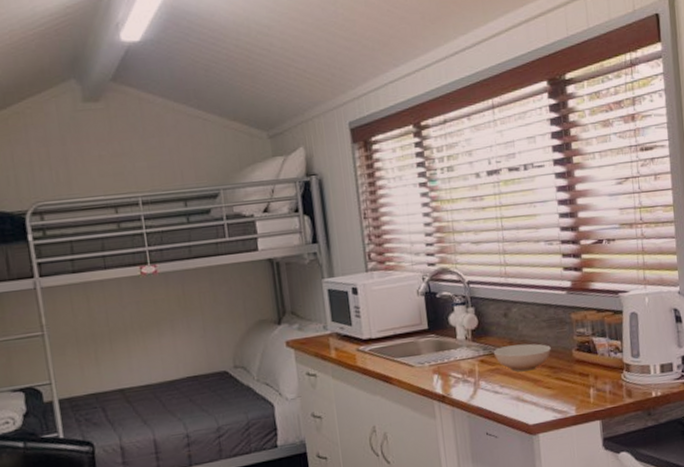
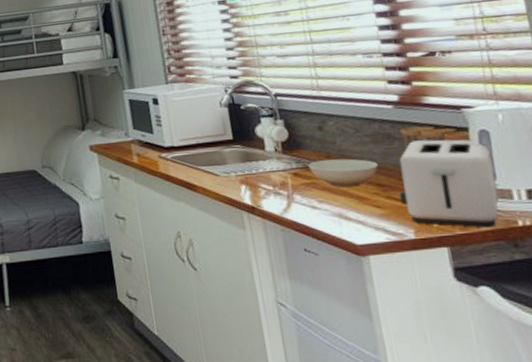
toaster: none [566,321,640,401] -> present [399,139,499,228]

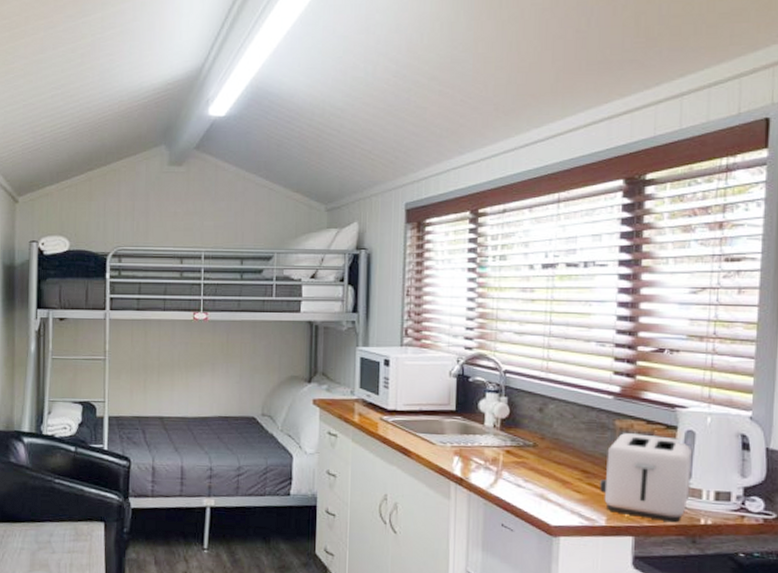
bowl: present [307,158,378,188] -> none [521,441,587,471]

